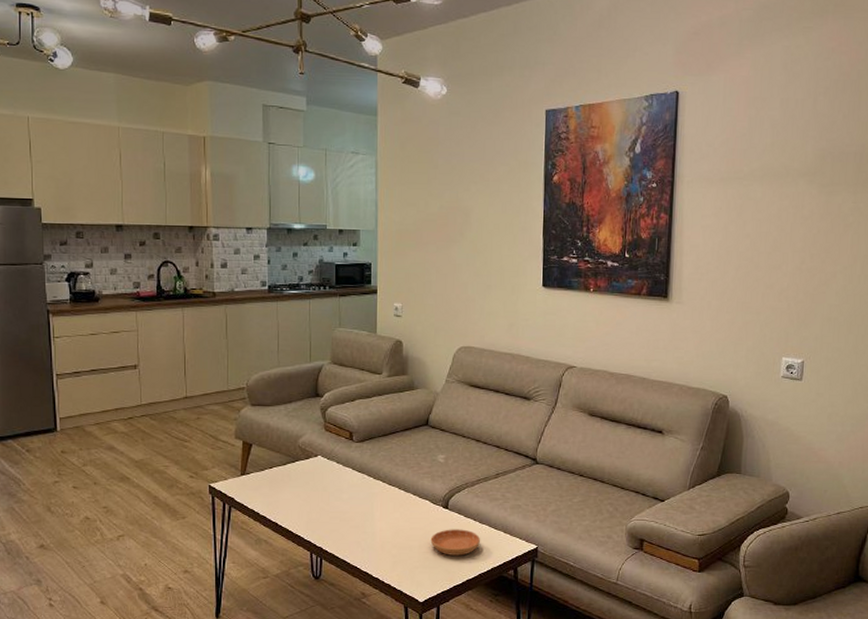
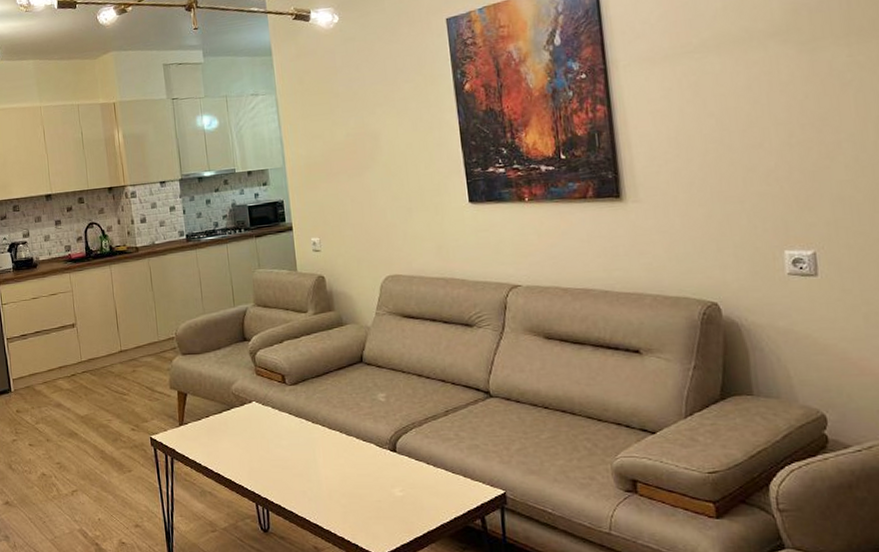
saucer: present [430,529,481,556] -> none [381,474,438,504]

